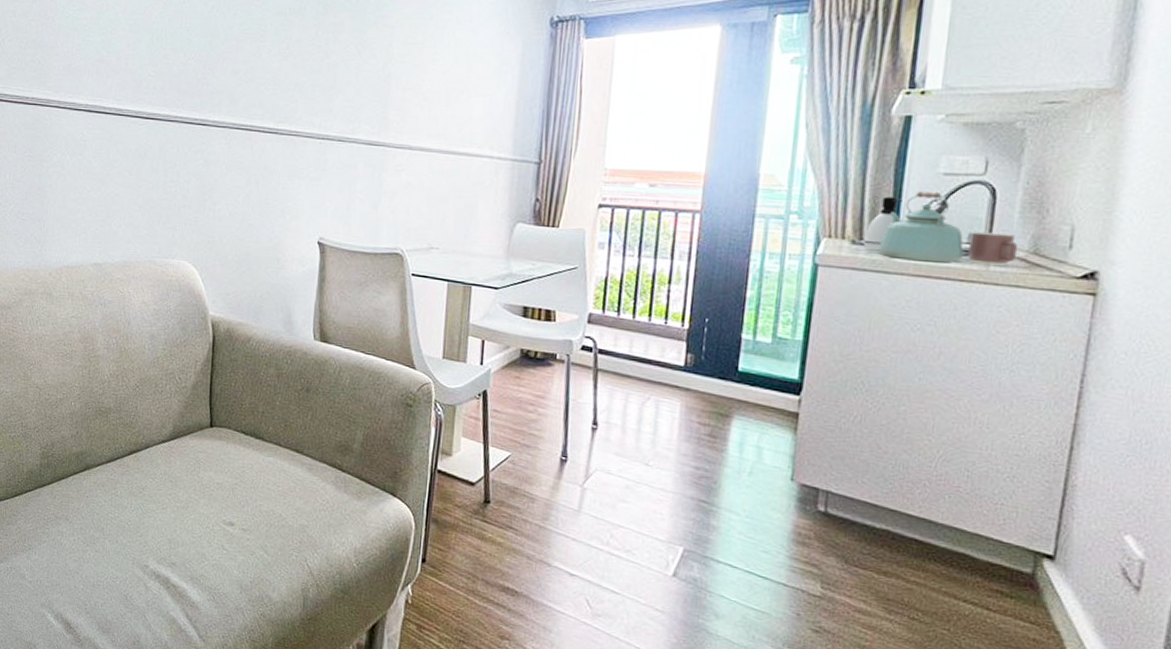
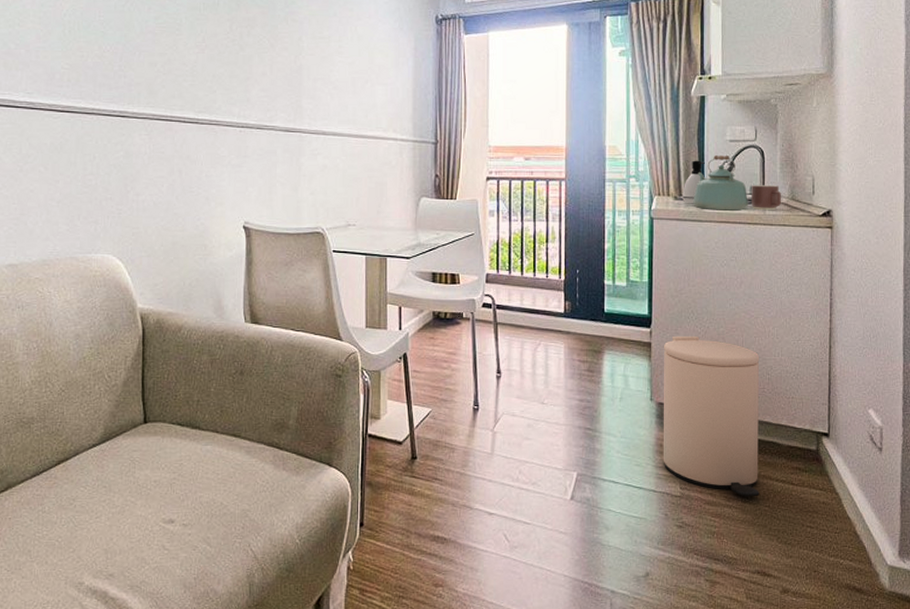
pedal bin: none [800,408,958,616] -> present [663,335,760,497]

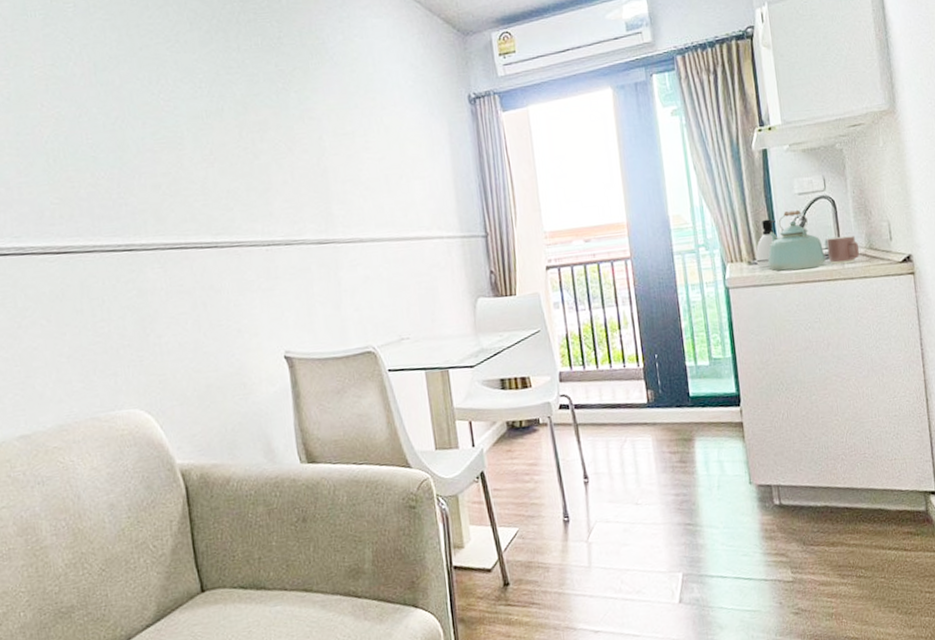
pedal bin: present [663,335,760,497] -> none [756,407,874,571]

